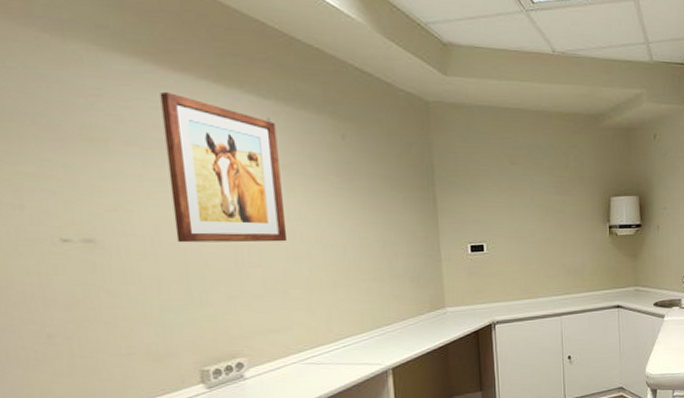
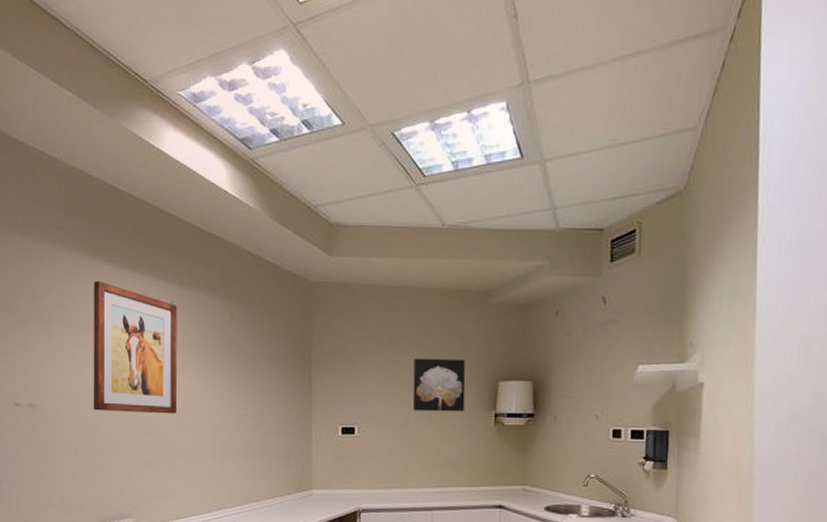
wall art: none [535,177,583,227] -> present [412,358,466,412]

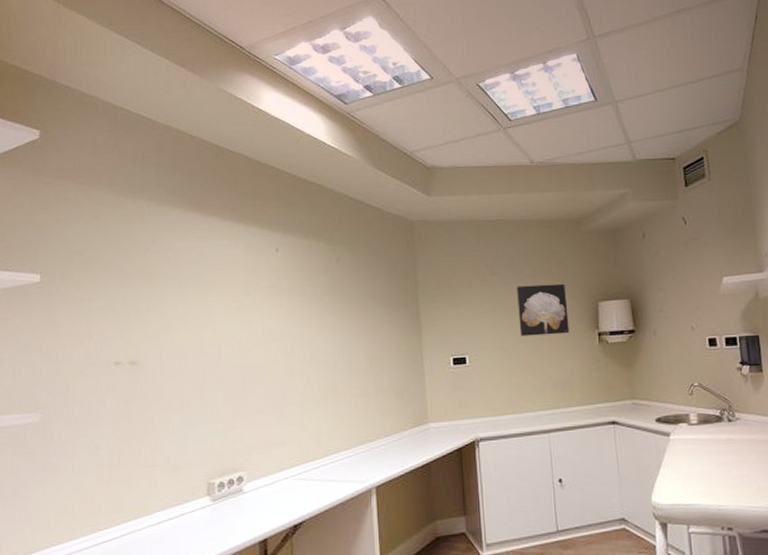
wall art: present [93,280,178,414] -> none [196,233,287,363]

